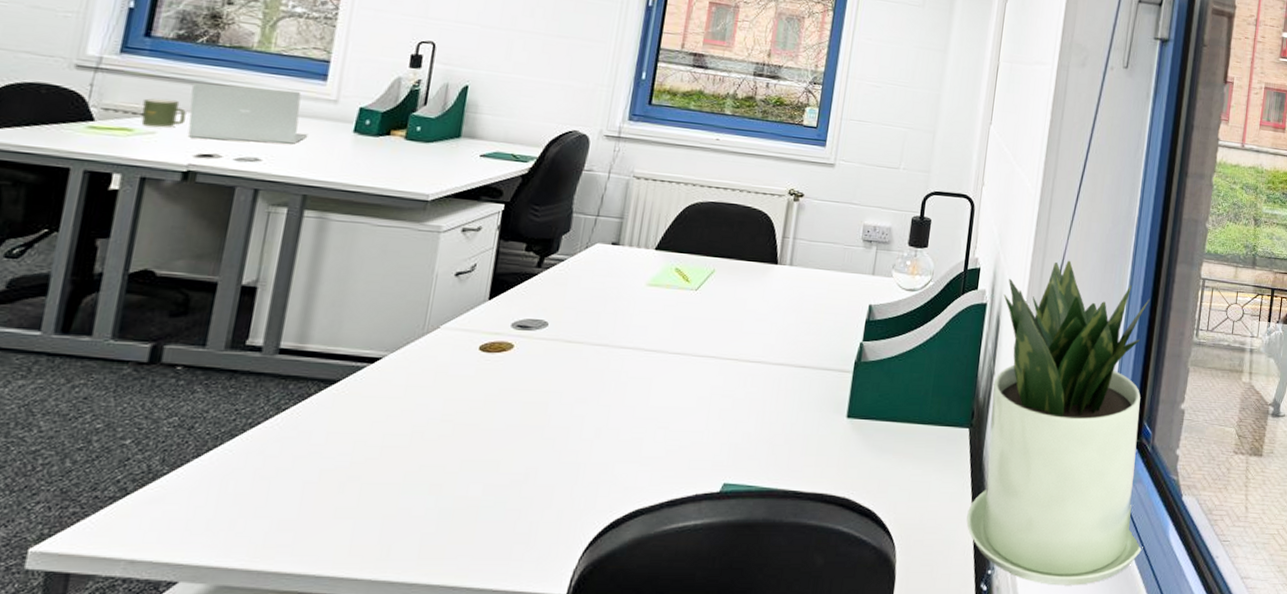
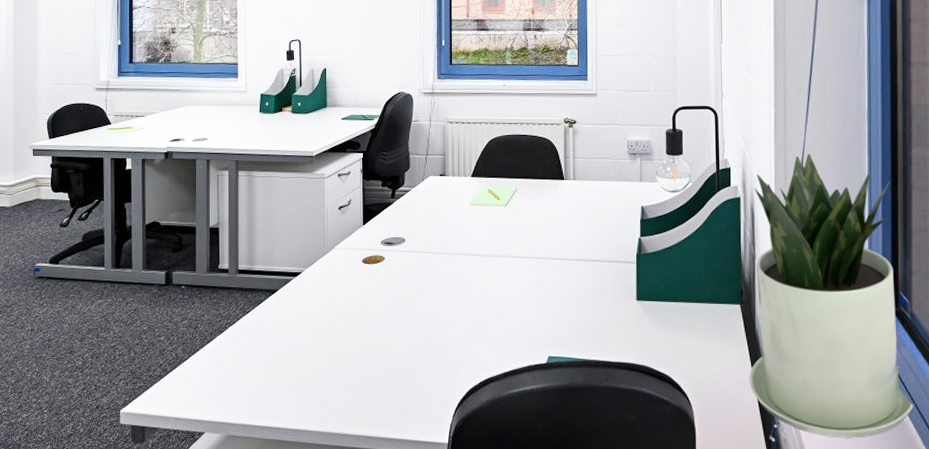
mug: present [141,98,186,129] -> none [136,104,160,124]
laptop: present [187,83,308,144] -> none [160,88,233,128]

